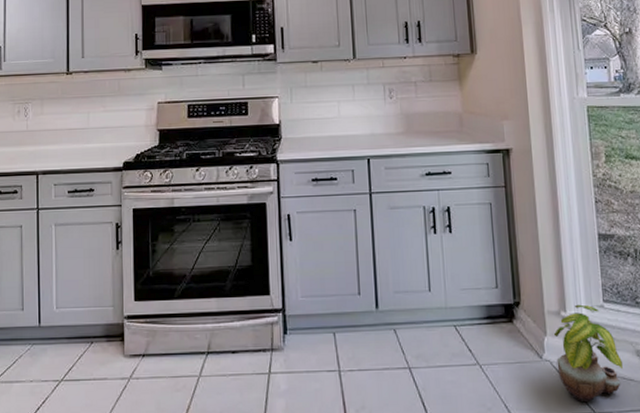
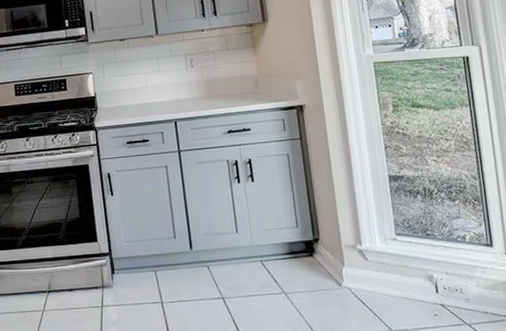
potted plant: present [553,304,623,403] -> none [350,238,416,322]

